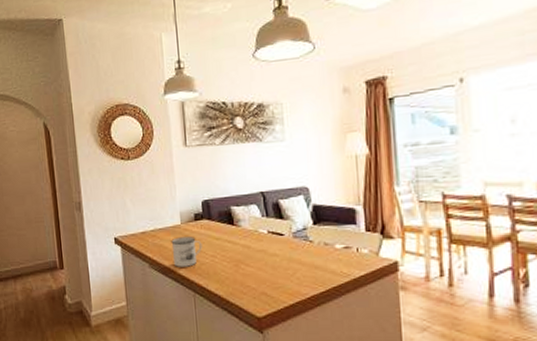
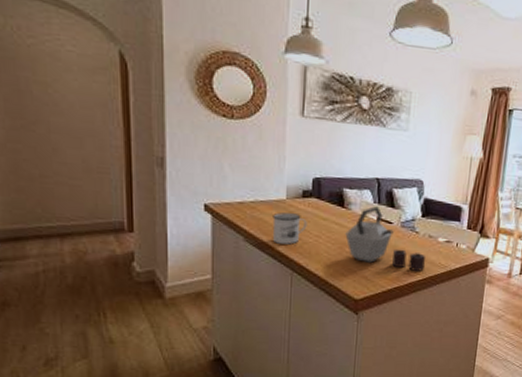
kettle: none [239,220,325,284] -> present [345,206,425,272]

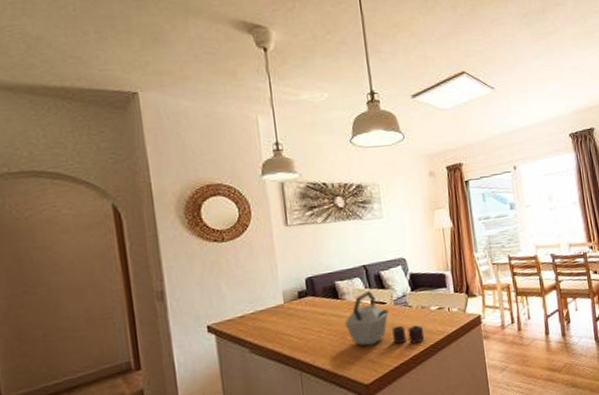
mug: present [272,212,307,245] -> none [274,314,308,348]

